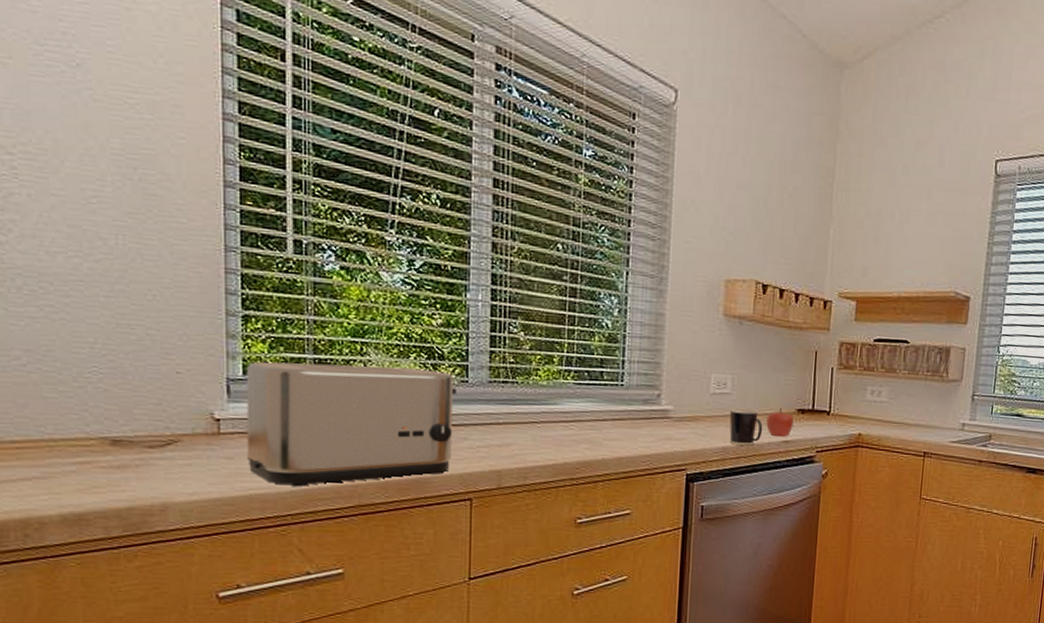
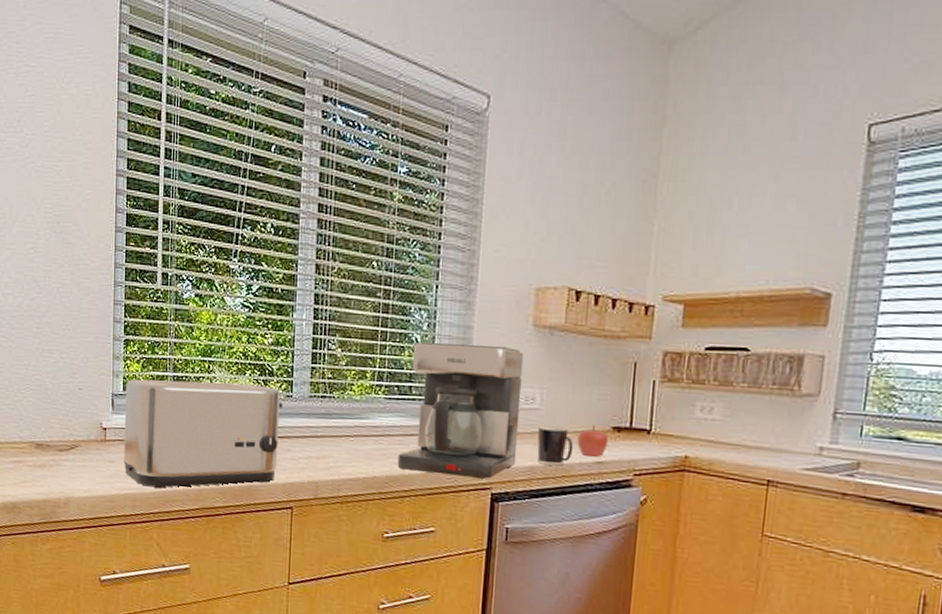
coffee maker: none [589,328,715,461] -> present [397,342,524,479]

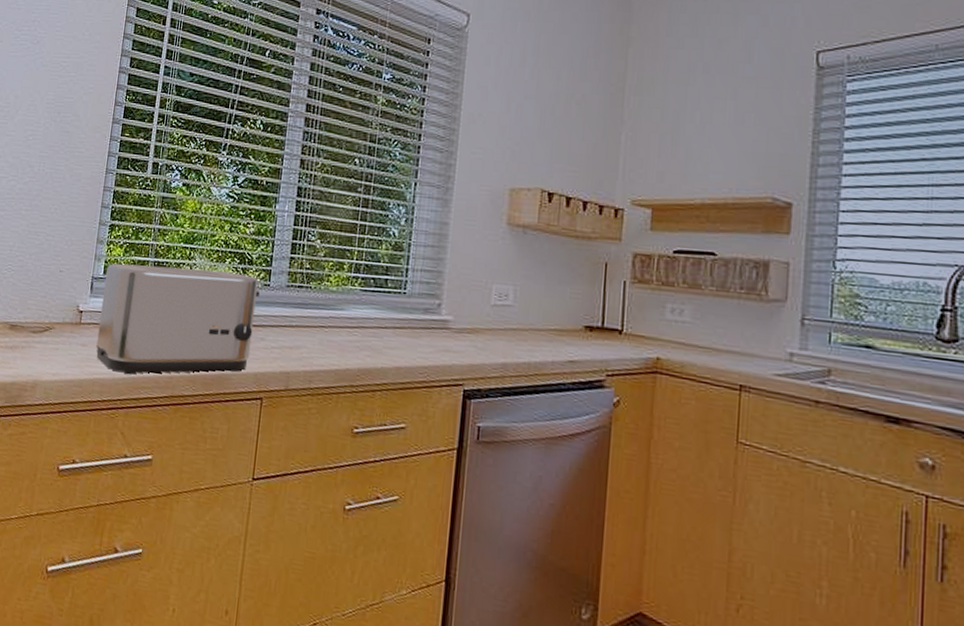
coffee maker: present [397,342,524,479] -> none [370,237,498,375]
mug: present [537,426,574,466] -> none [510,323,546,364]
fruit: present [577,425,608,458] -> none [550,323,581,357]

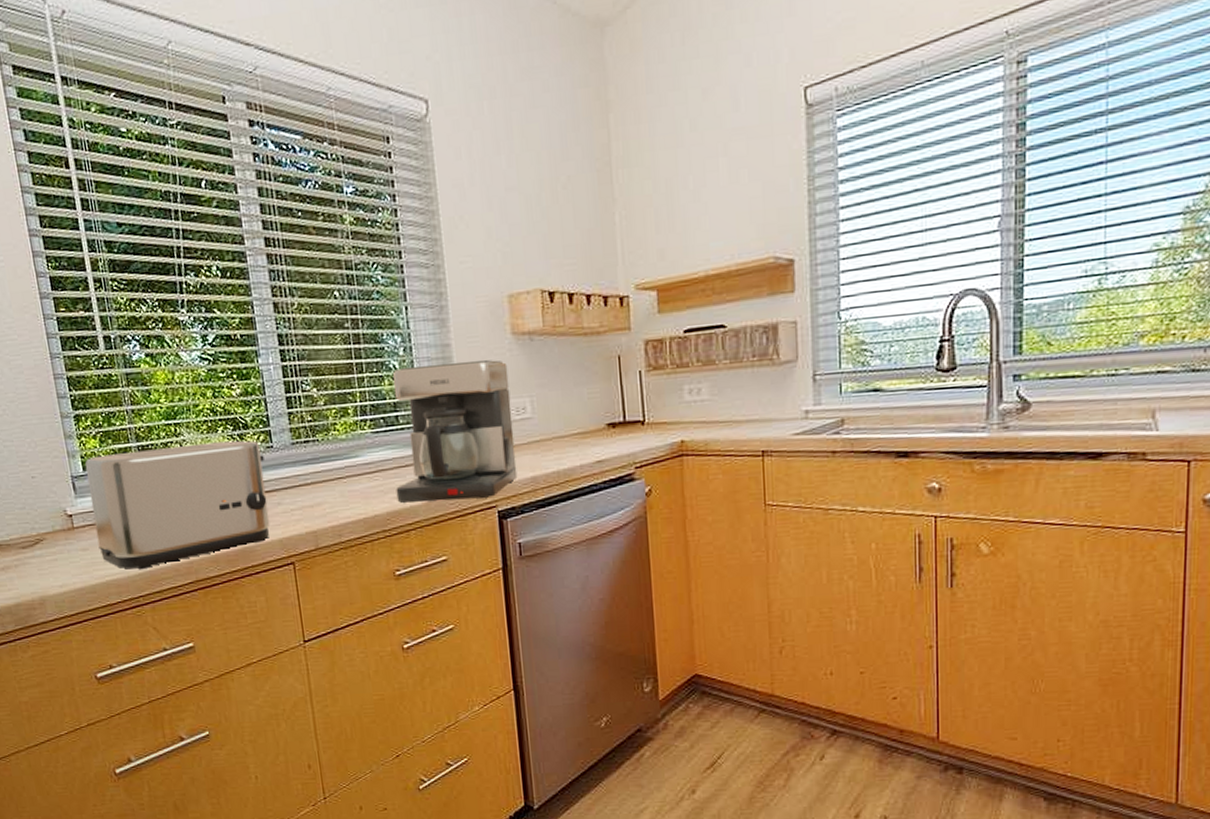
coffee maker: none [370,237,498,375] -> present [393,360,518,503]

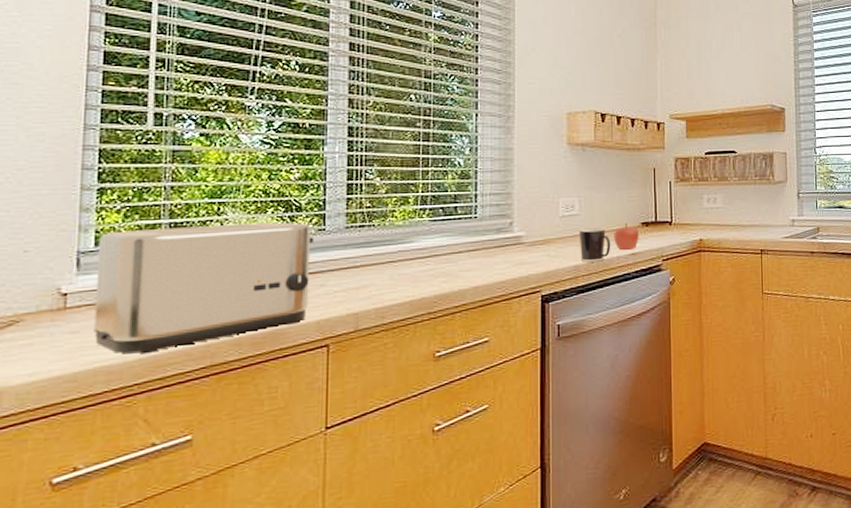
coffee maker: present [393,360,518,503] -> none [446,164,562,286]
mug: none [533,433,573,473] -> present [578,228,611,262]
fruit: none [574,425,605,458] -> present [614,223,639,251]

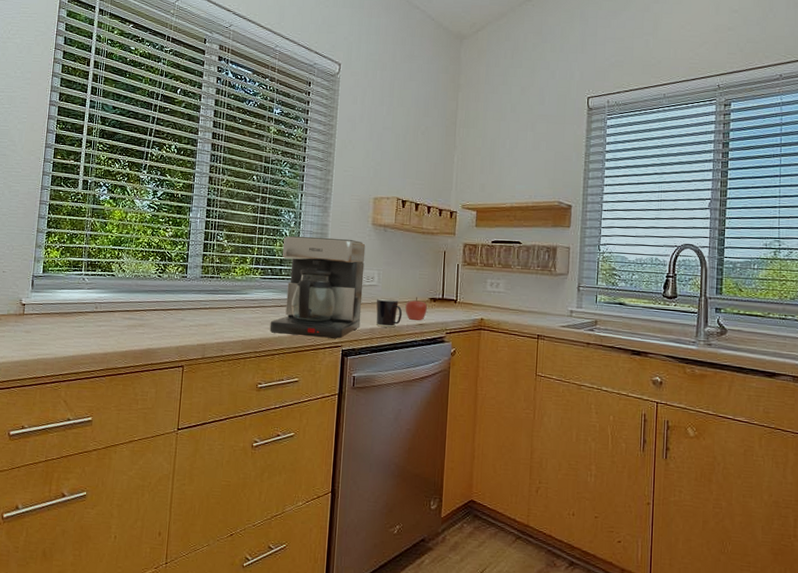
toaster: present [93,222,314,355] -> none [39,263,179,354]
coffee maker: none [446,164,562,286] -> present [269,236,366,339]

